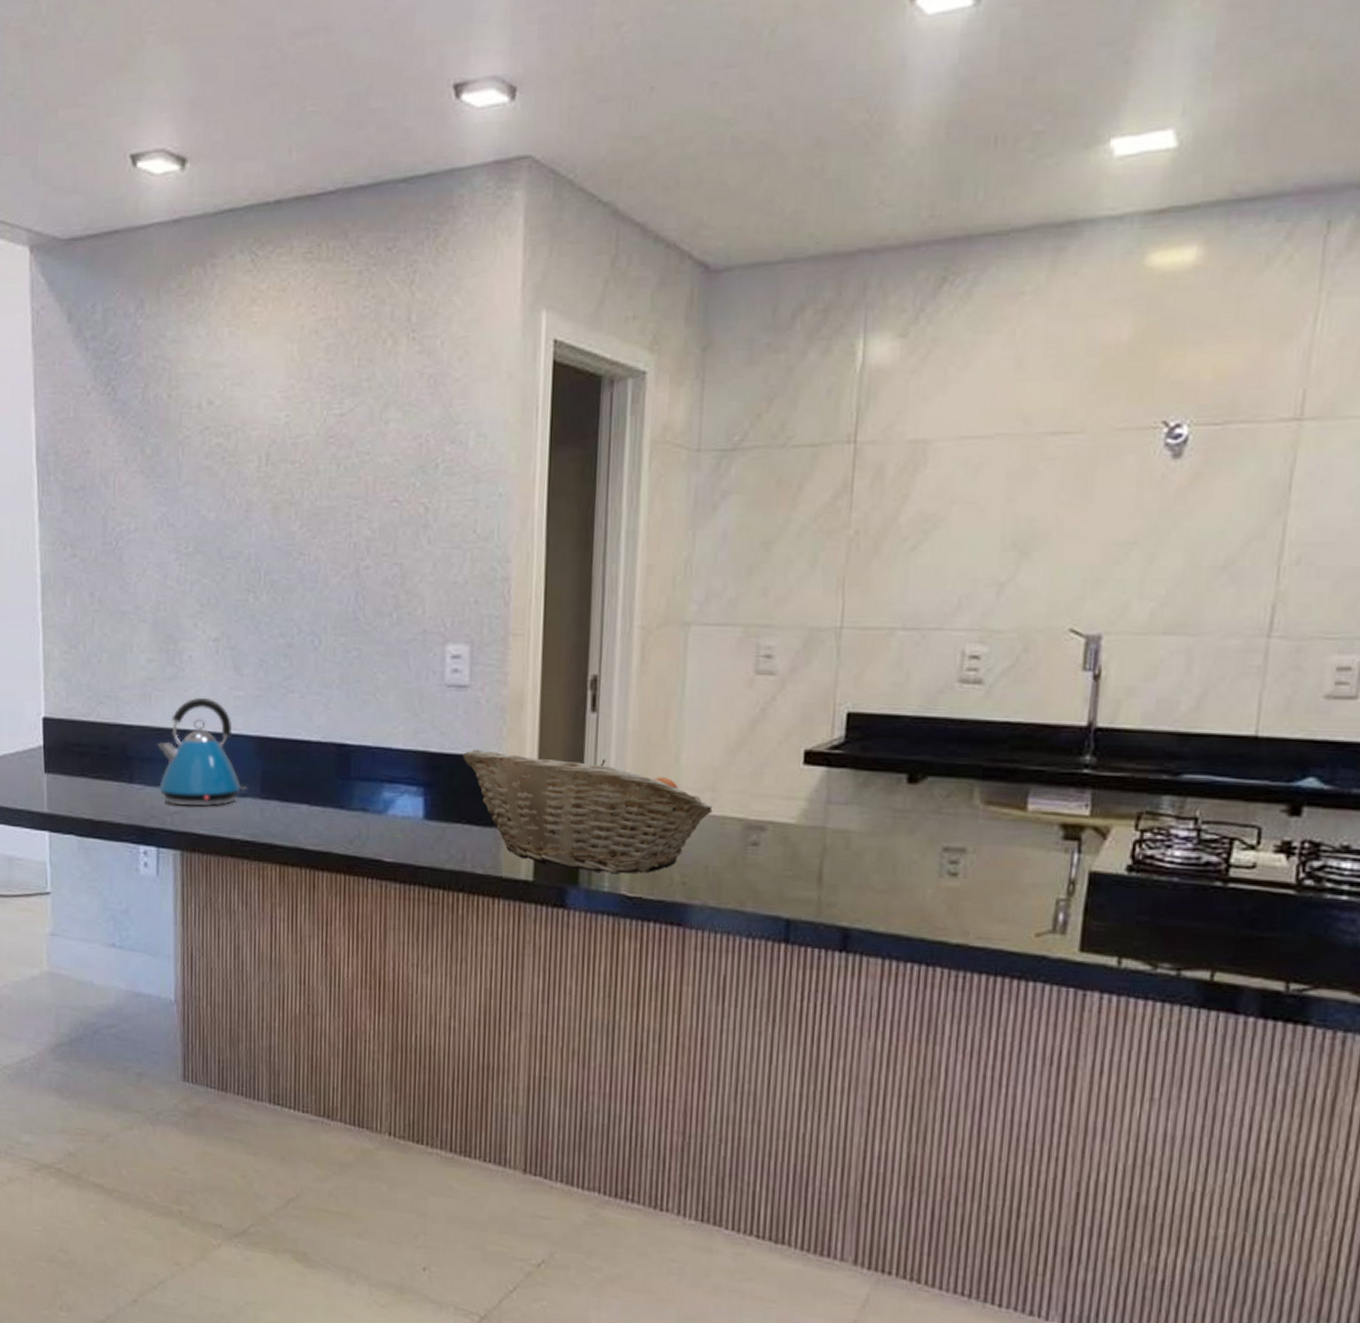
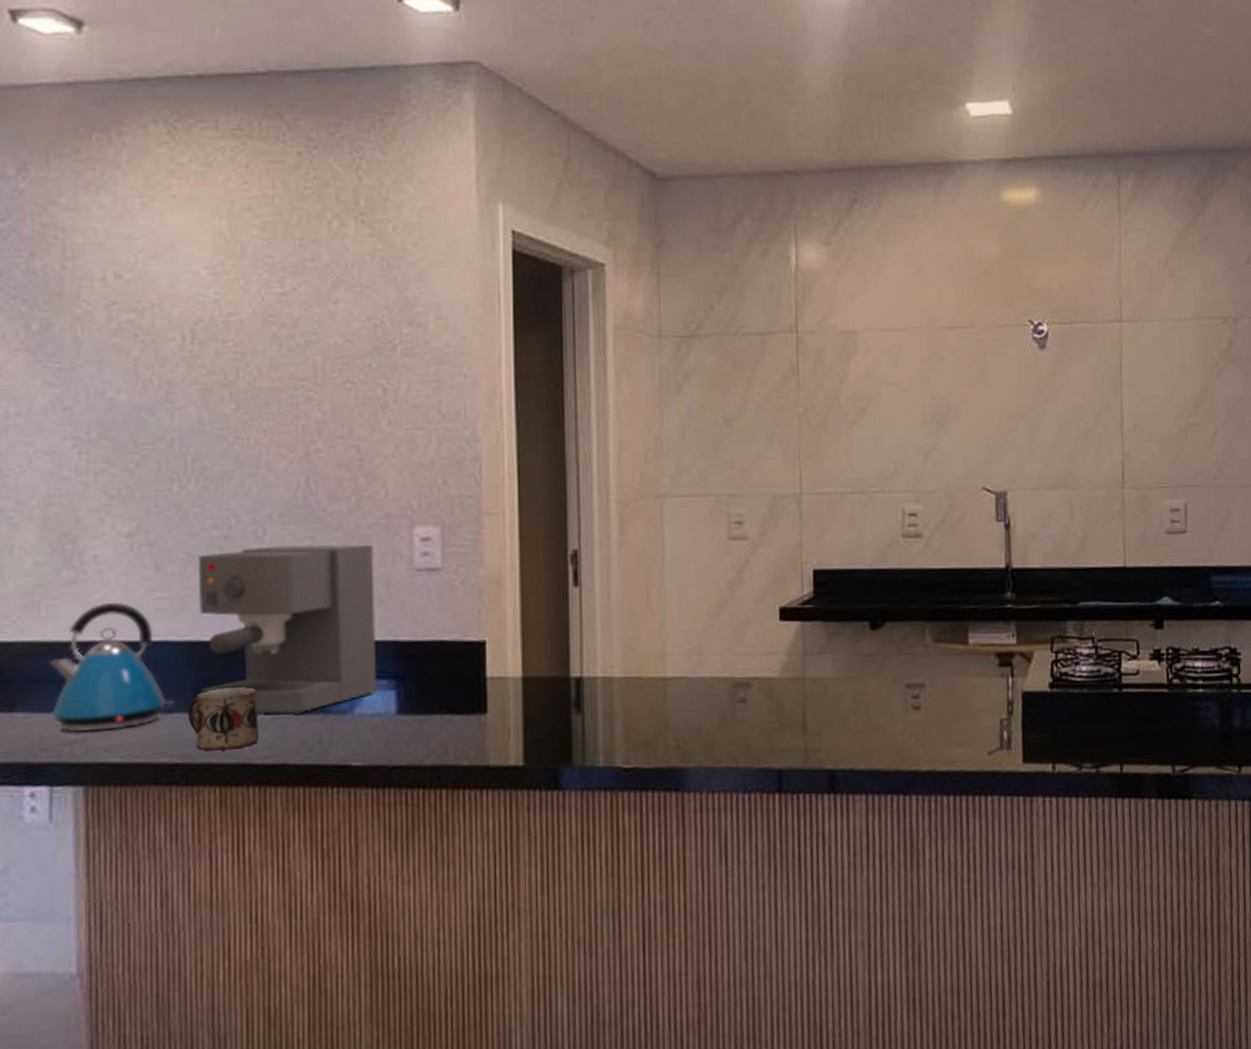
mug: none [257,779,311,835] -> present [189,686,260,751]
coffee maker: none [267,655,410,811] -> present [198,544,377,715]
fruit basket: present [463,749,713,875] -> none [439,632,700,748]

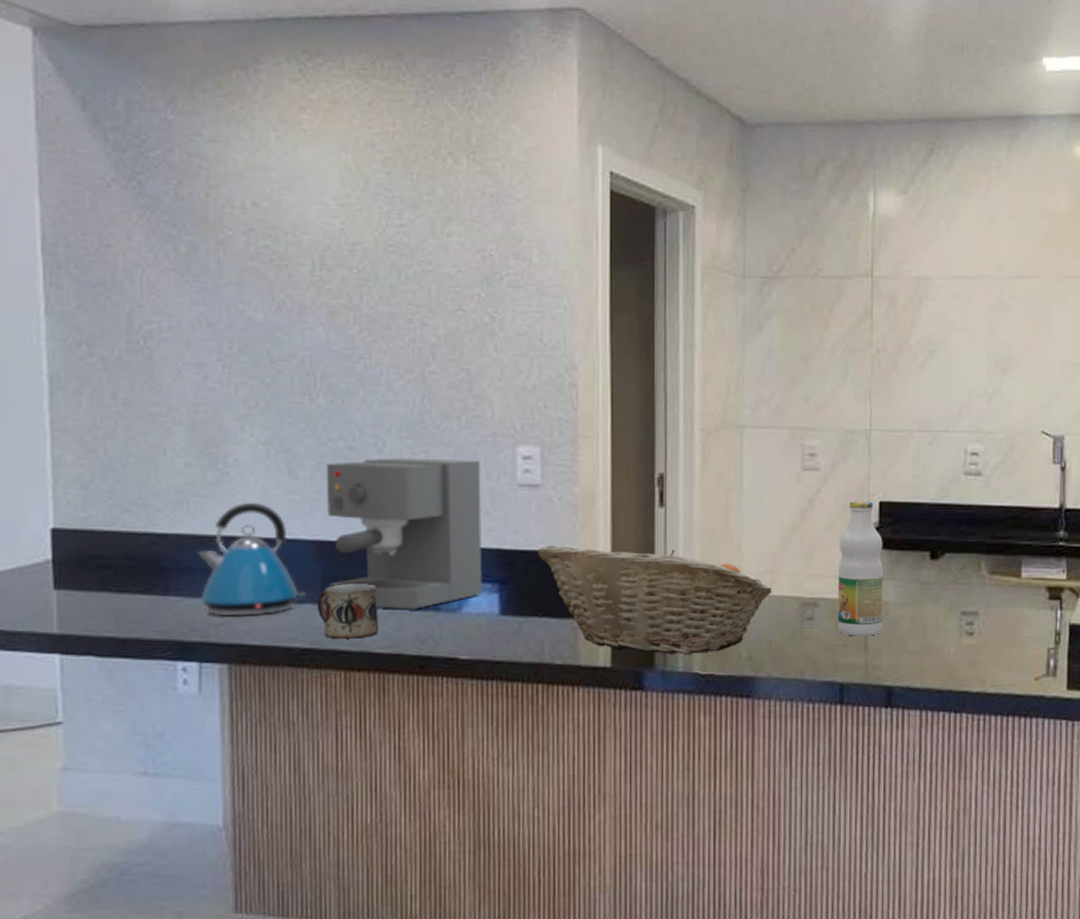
fruit basket: none [439,632,700,748] -> present [537,545,772,655]
bottle: none [771,570,822,717] -> present [837,501,883,636]

